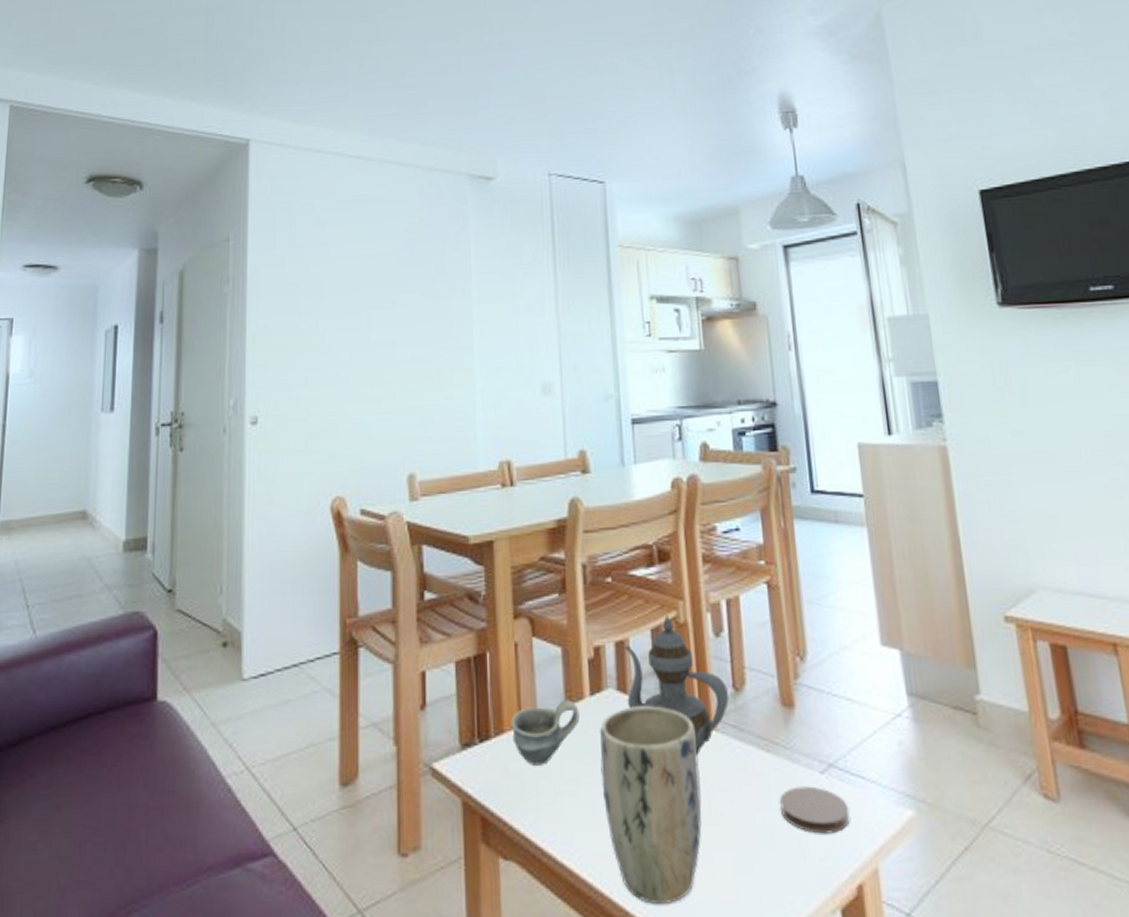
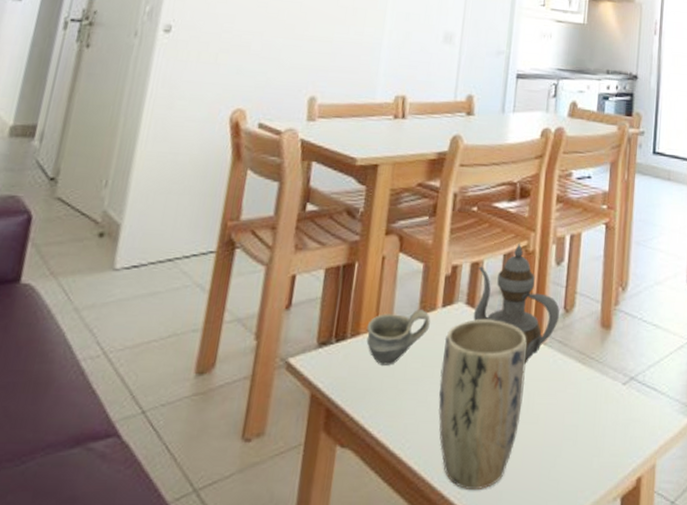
coaster: present [780,786,850,834] -> none [586,394,641,435]

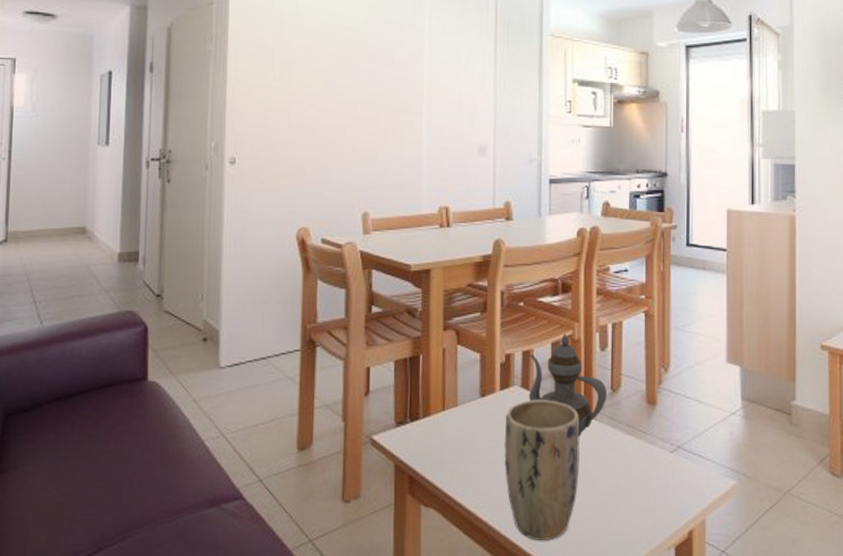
cup: present [366,309,430,365] -> none [436,393,491,440]

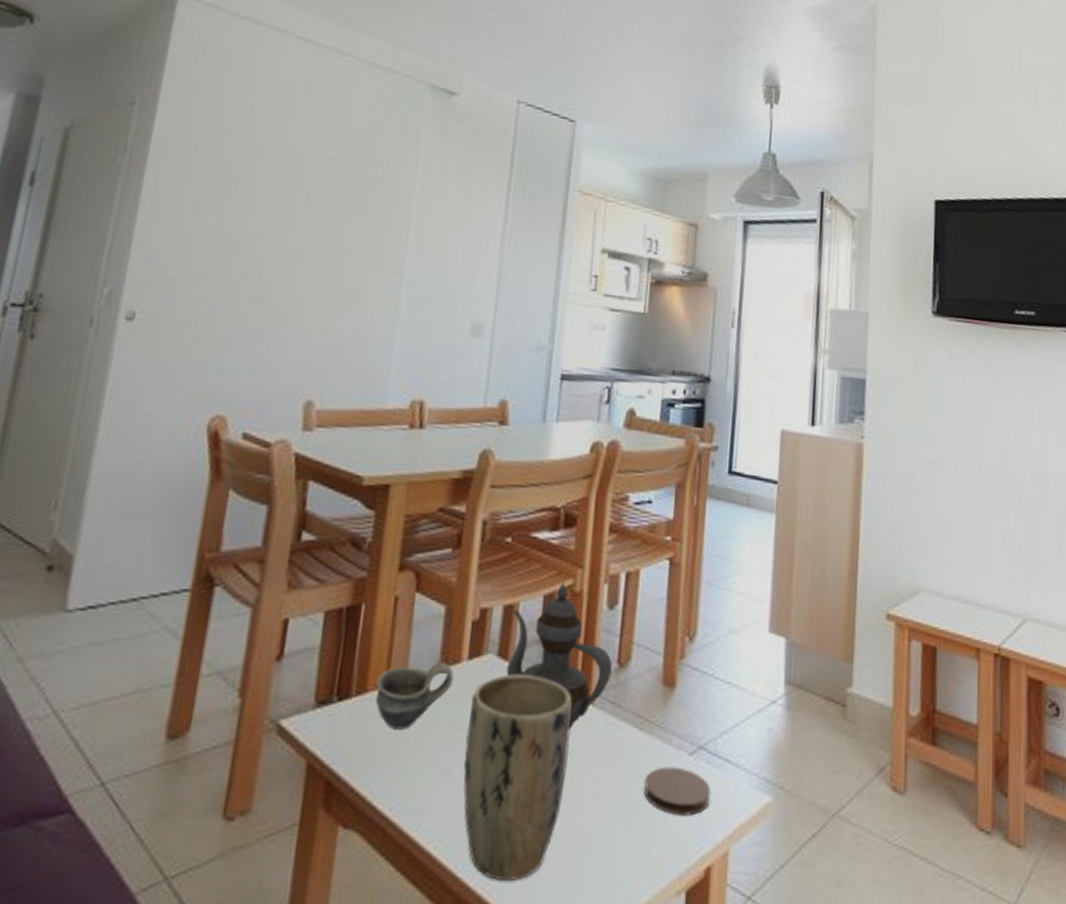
cup: none [436,393,491,440] -> present [375,662,454,730]
coaster: none [638,461,689,495] -> present [644,767,711,816]

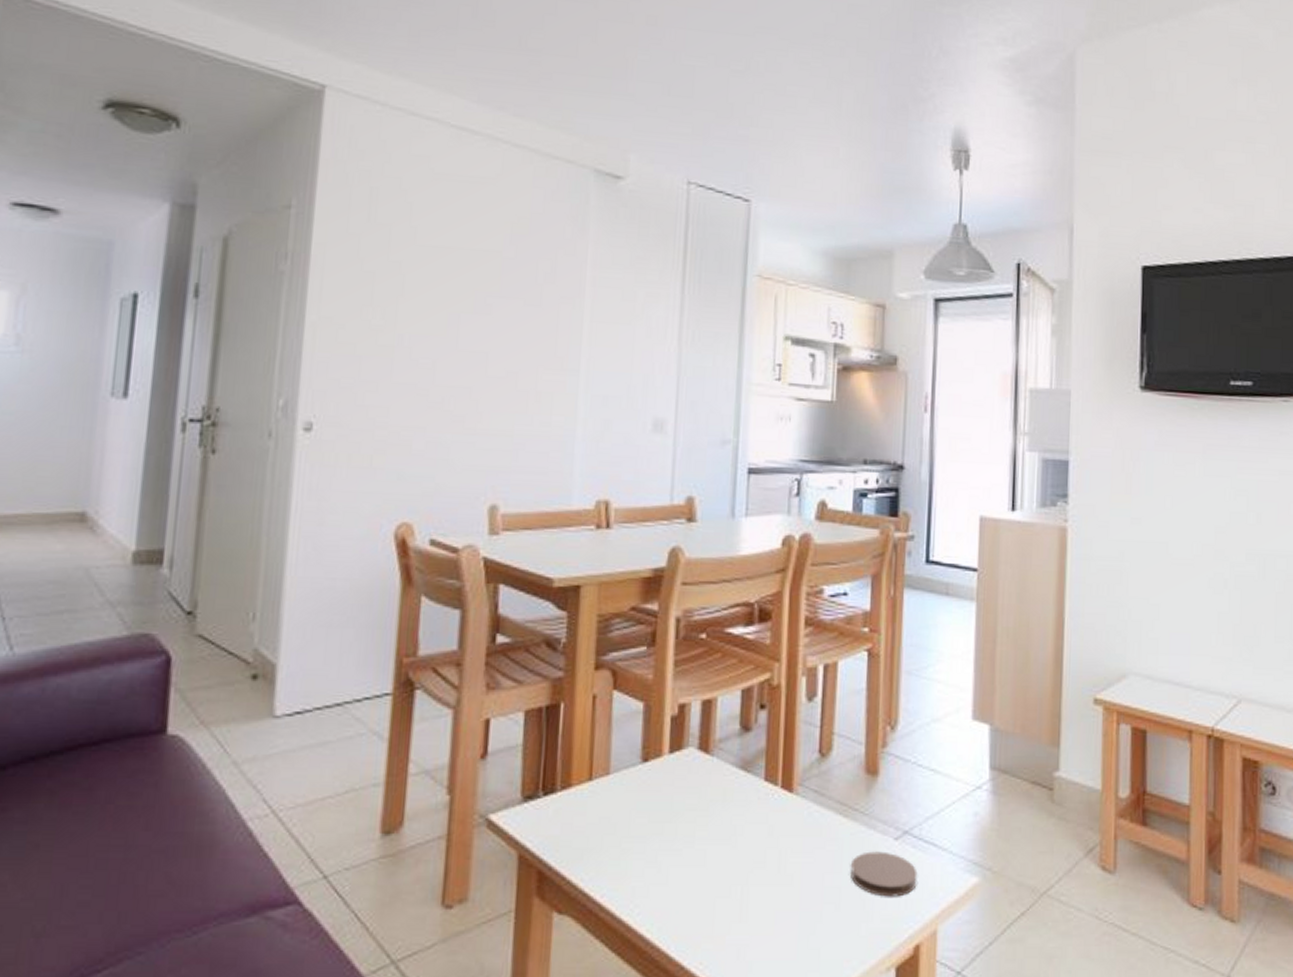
cup: present [375,662,454,730] -> none [579,756,656,821]
plant pot: present [463,674,572,880] -> none [671,767,776,959]
teapot: present [506,581,612,730] -> none [707,675,813,818]

